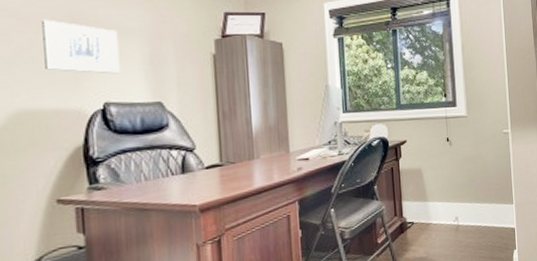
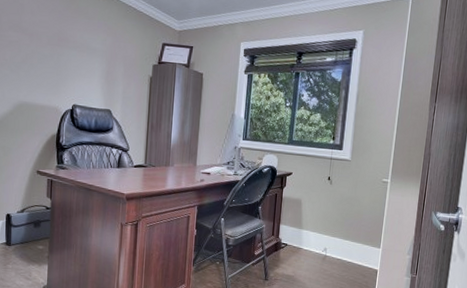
wall art: present [42,19,121,74] -> none [39,36,87,84]

